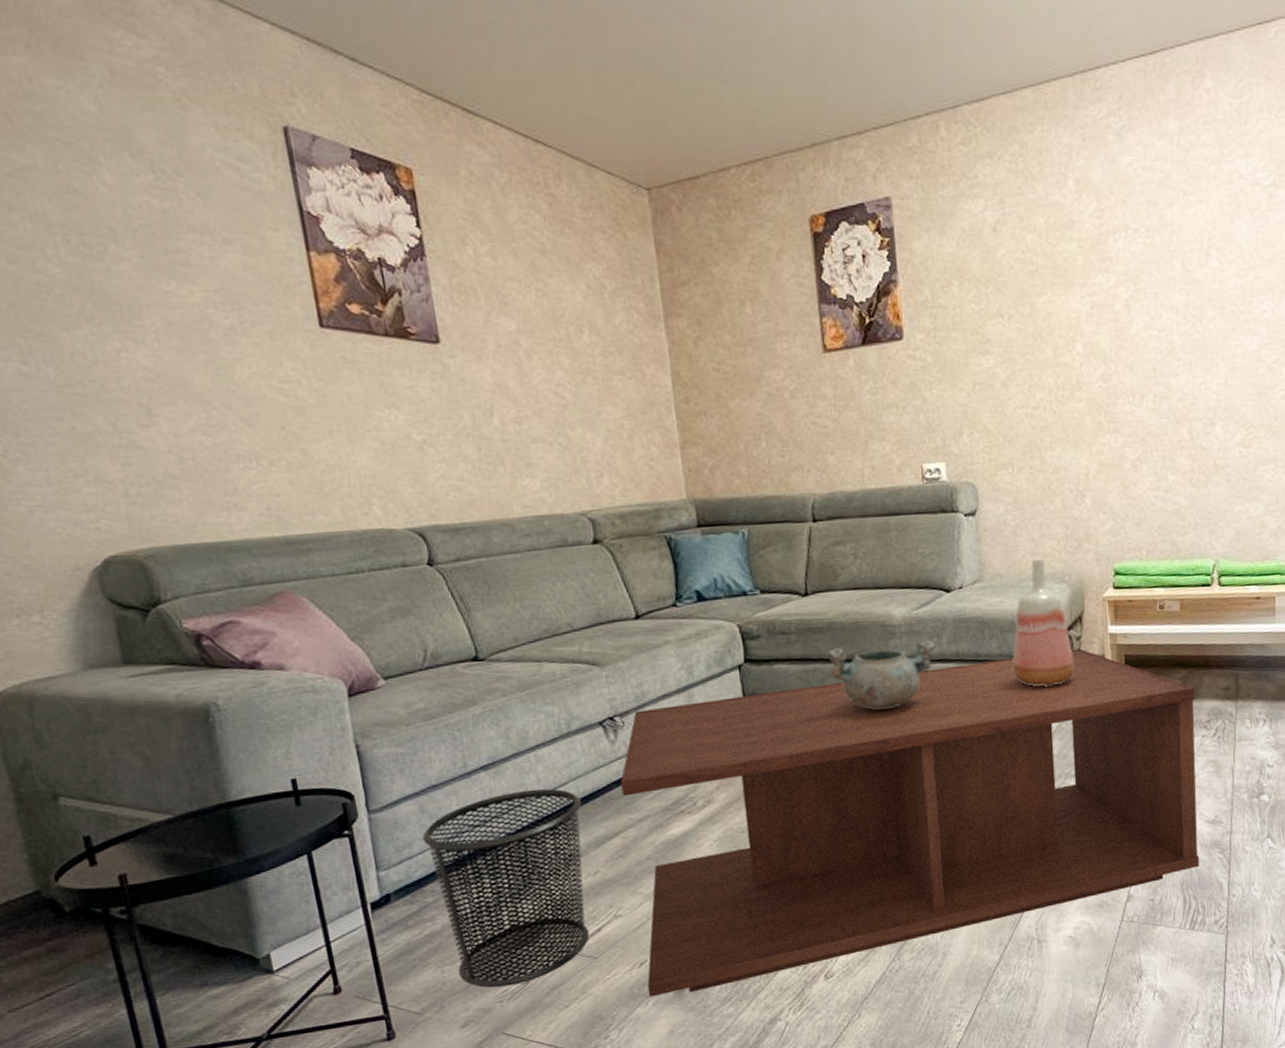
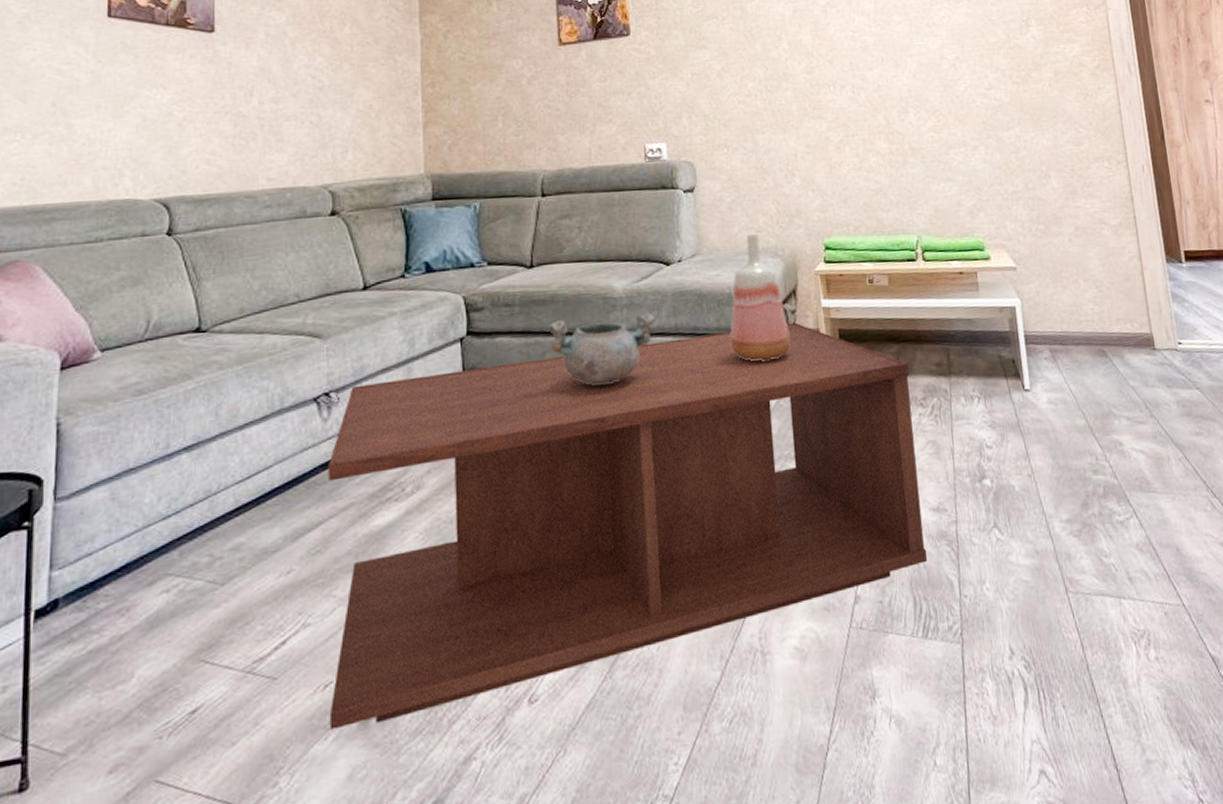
waste bin: present [422,788,590,988] -> none [108,472,283,720]

